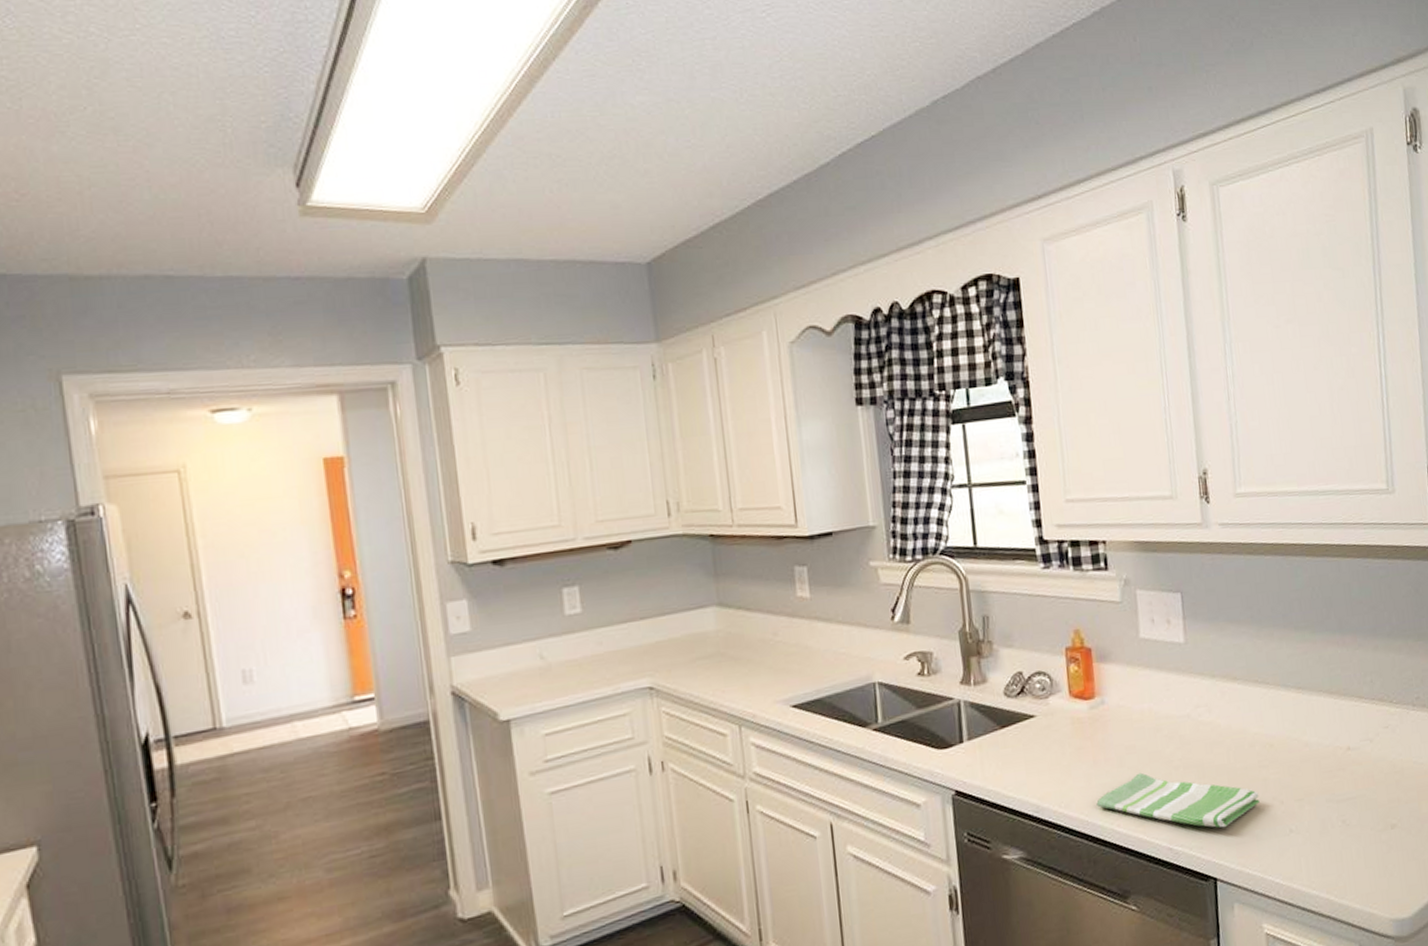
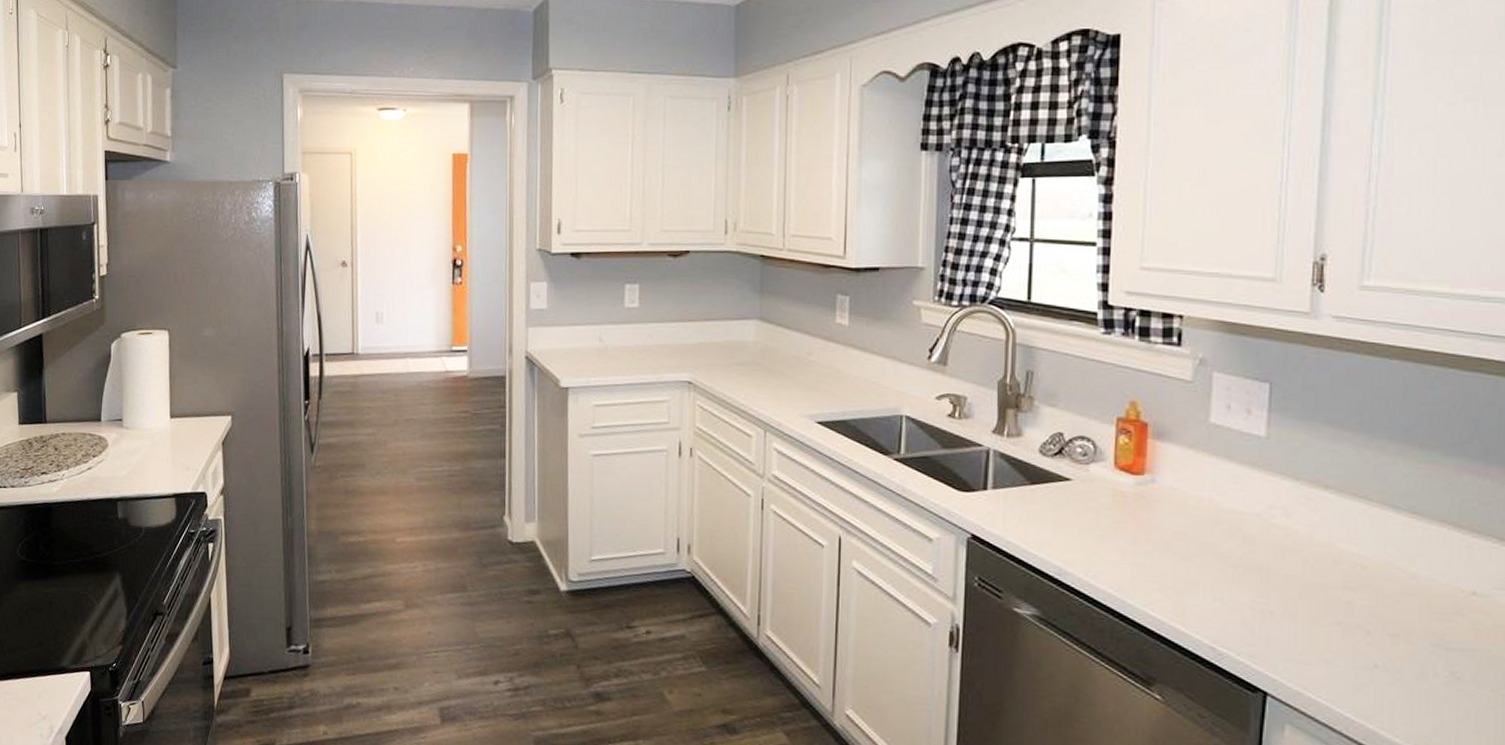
dish towel: present [1096,772,1260,828] -> none [1129,561,1338,643]

